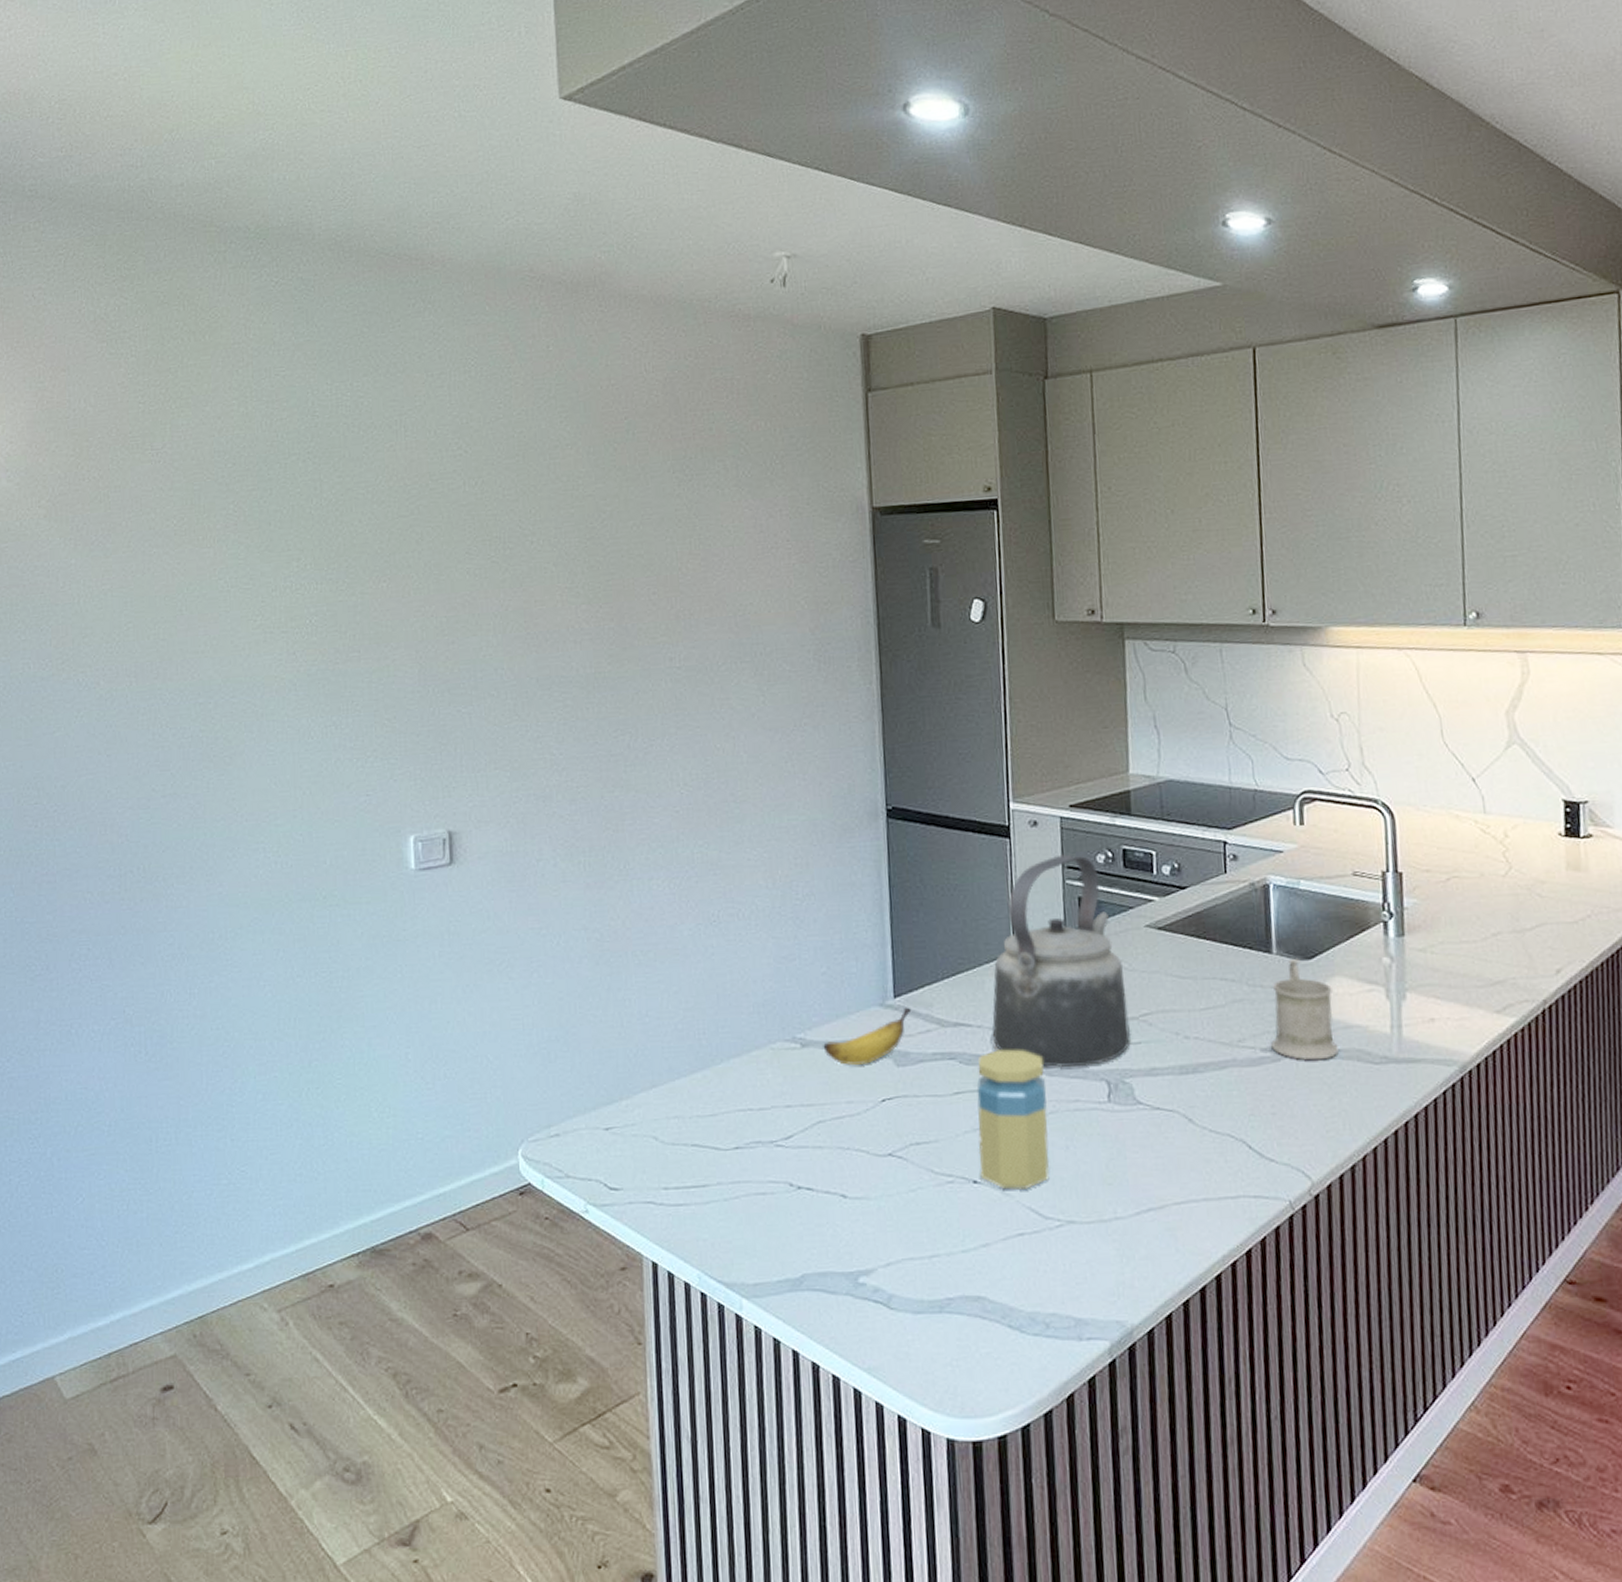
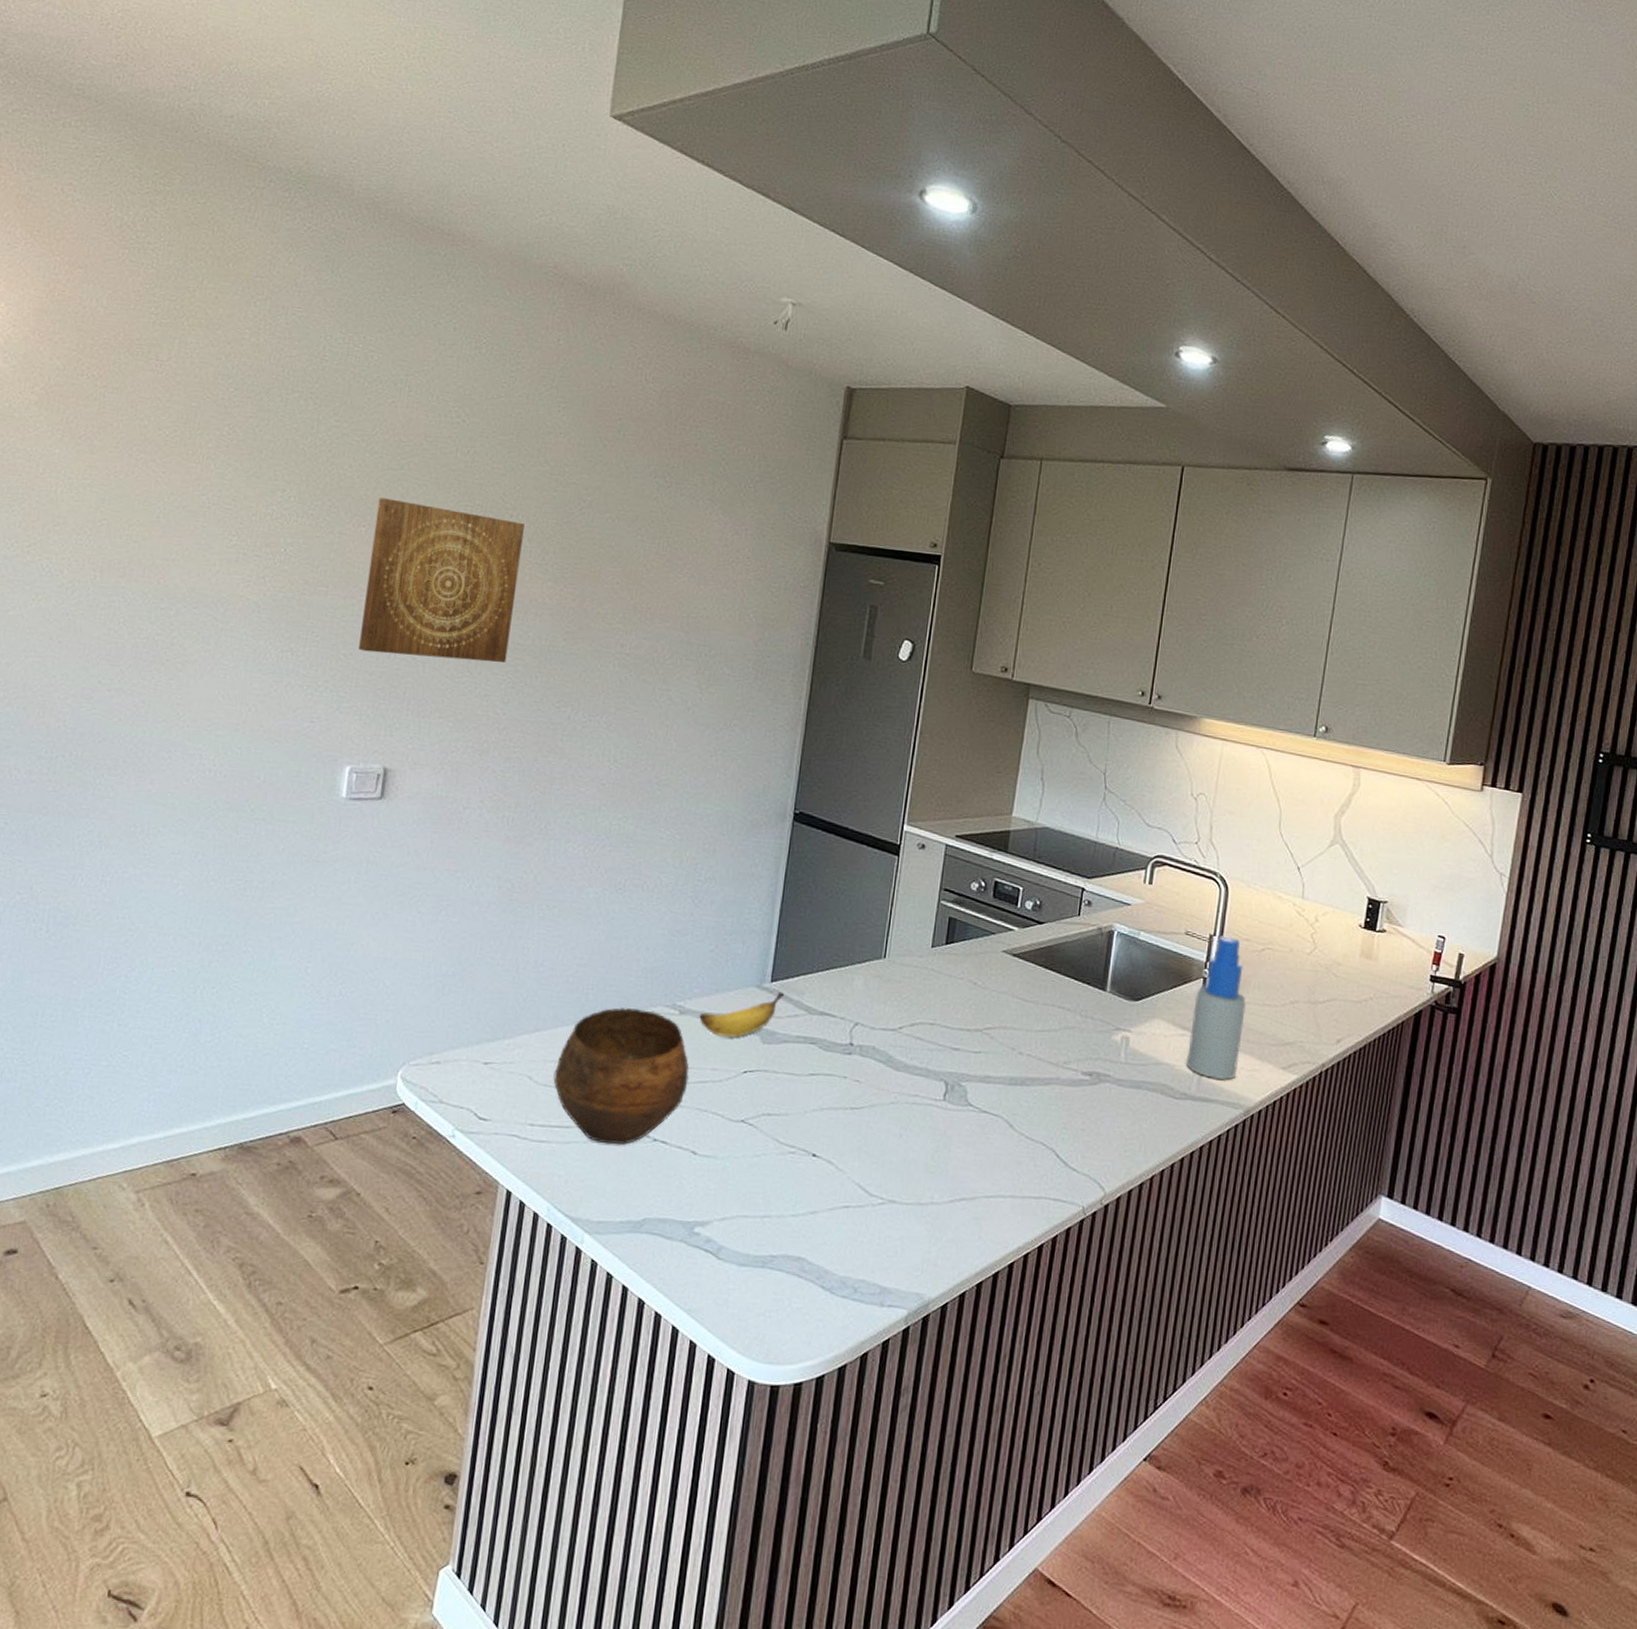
wall art: none [394,547,553,713] -> present [359,497,525,663]
bowl: none [679,1047,824,1199] -> present [553,1008,690,1146]
jar: present [976,1049,1049,1190] -> none [820,1041,893,1168]
kettle: present [991,854,1131,1067] -> none [852,877,977,1066]
mug: present [1271,958,1339,1060] -> none [1091,998,1151,1089]
spray bottle: none [1378,870,1443,1036] -> present [1187,936,1246,1081]

